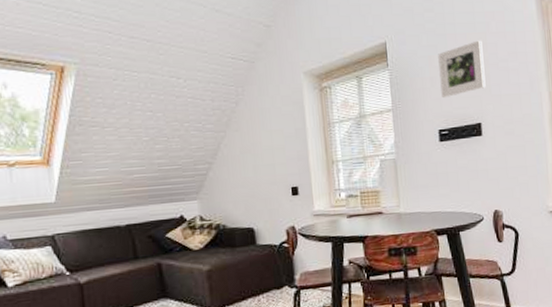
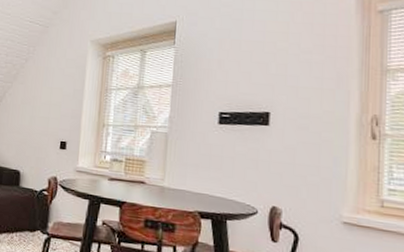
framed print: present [438,40,486,97] -> none [228,29,283,81]

